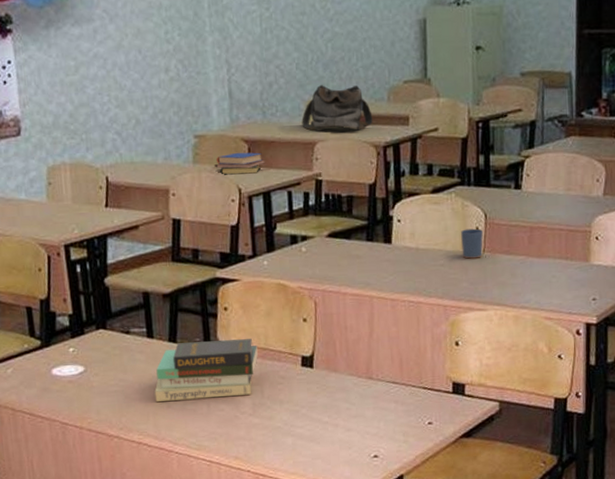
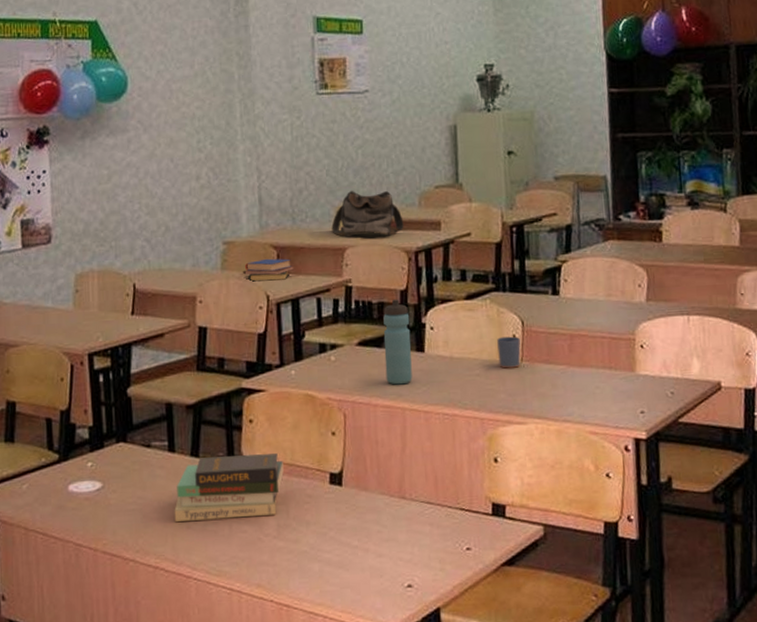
water bottle: none [352,192,380,275] -> present [383,298,413,385]

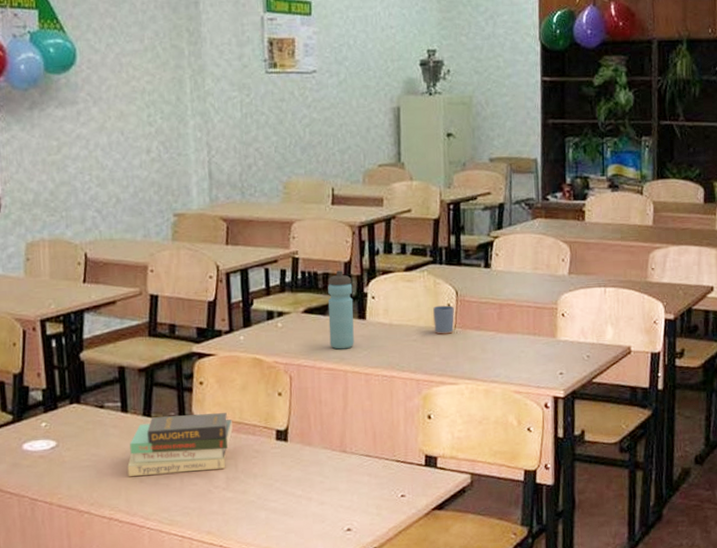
book: present [242,258,295,282] -> none [192,230,244,252]
backpack: present [331,191,404,237] -> none [279,167,349,211]

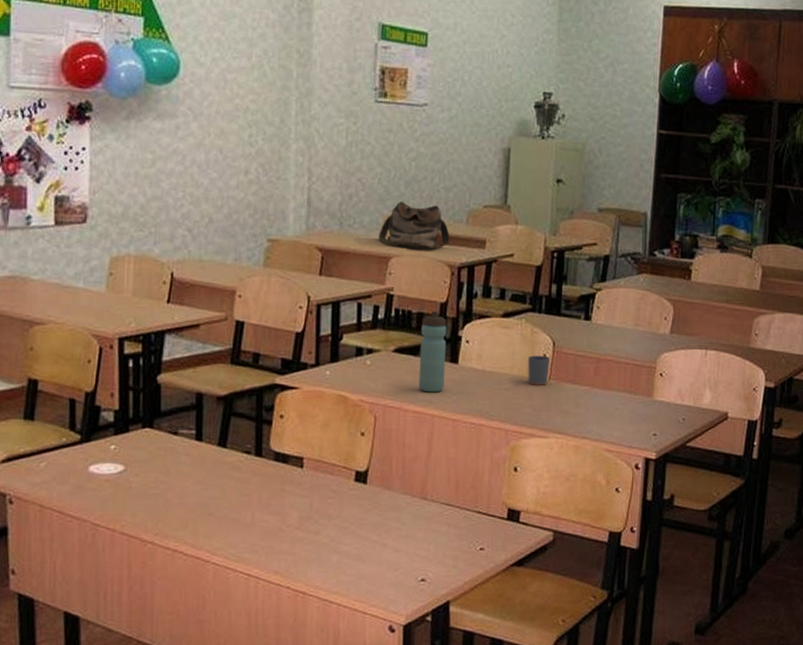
books: present [127,413,233,477] -> none [197,448,311,509]
backpack: none [279,167,349,211] -> present [378,202,450,250]

